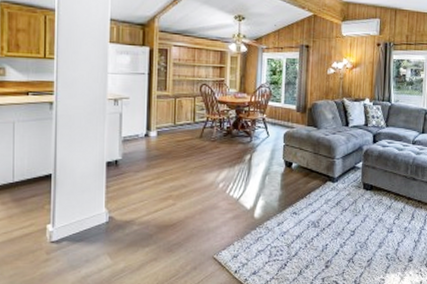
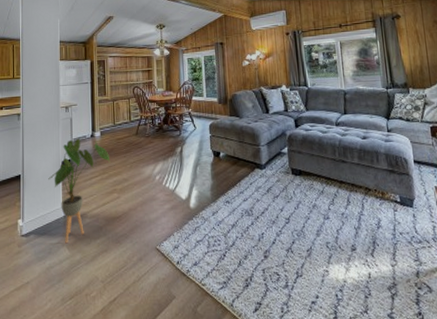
house plant: none [88,137,166,252] -> present [48,138,109,244]

